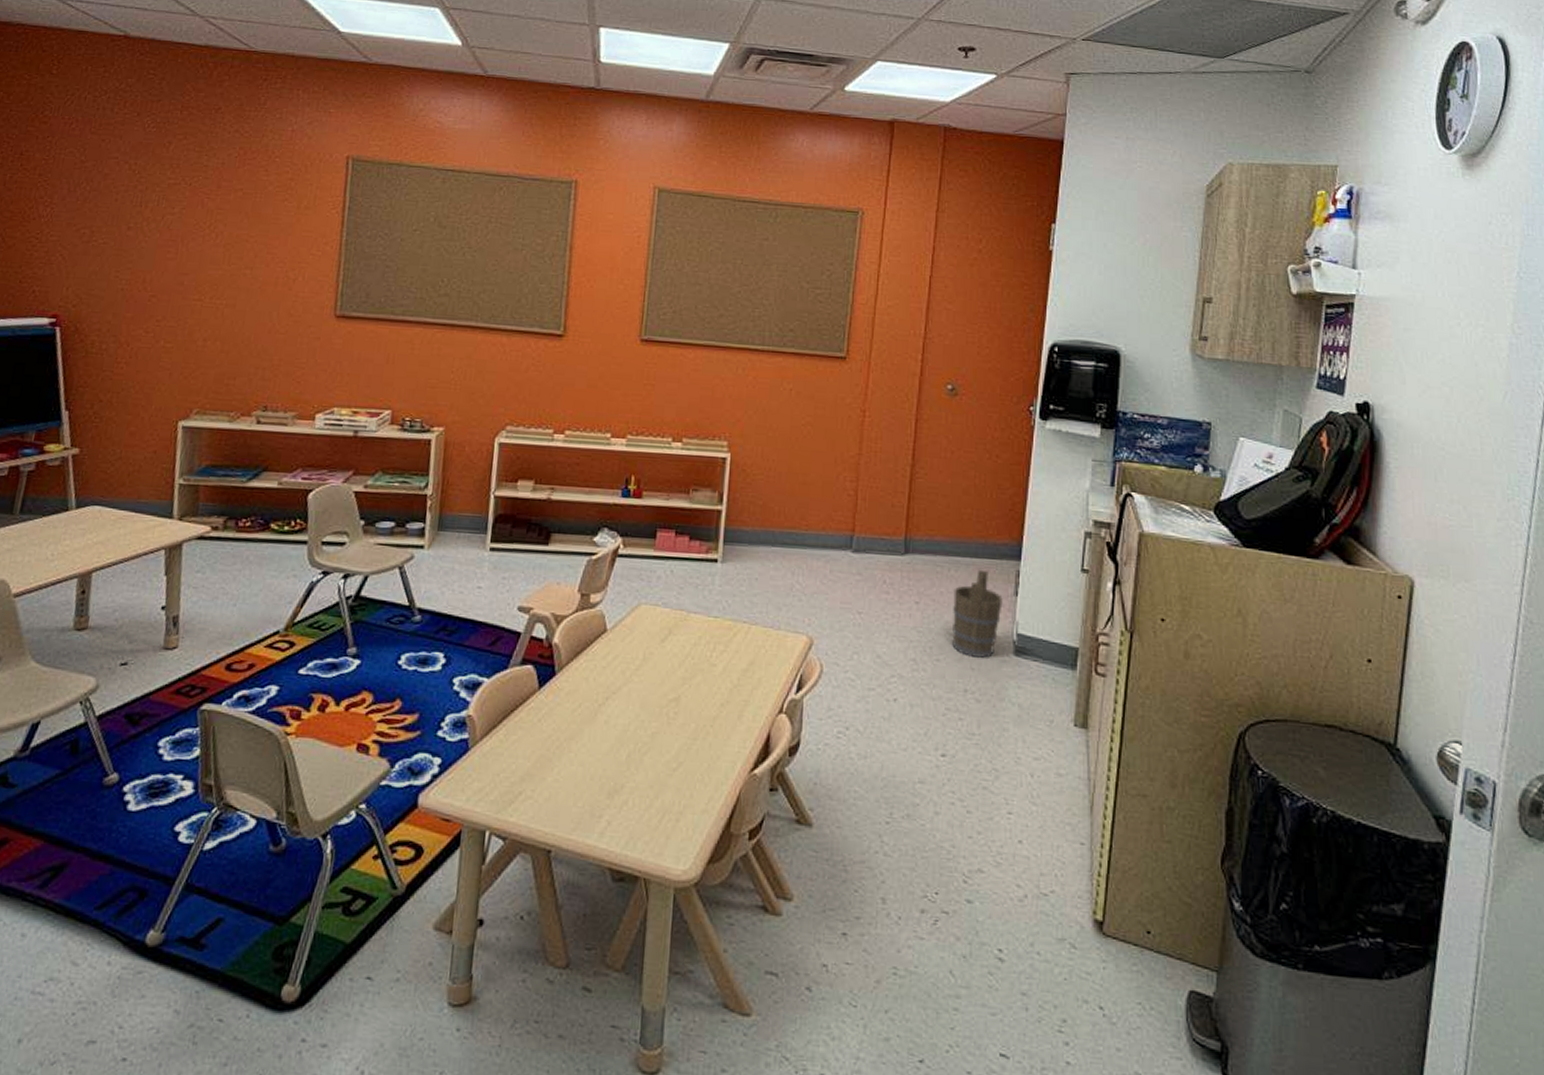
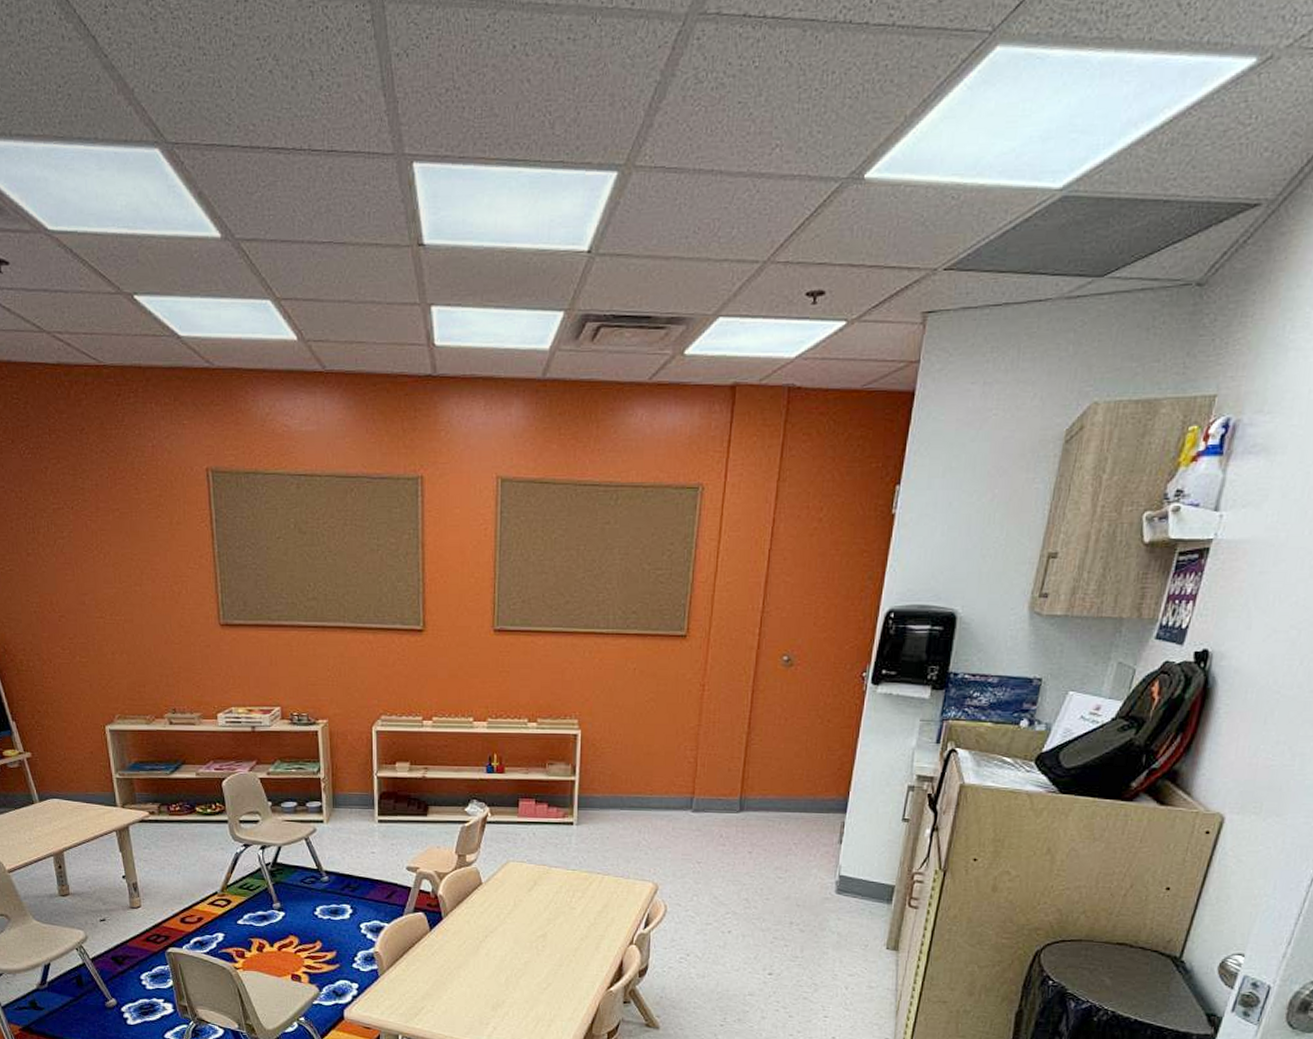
bucket: present [952,569,1003,658] -> none [781,822,828,896]

